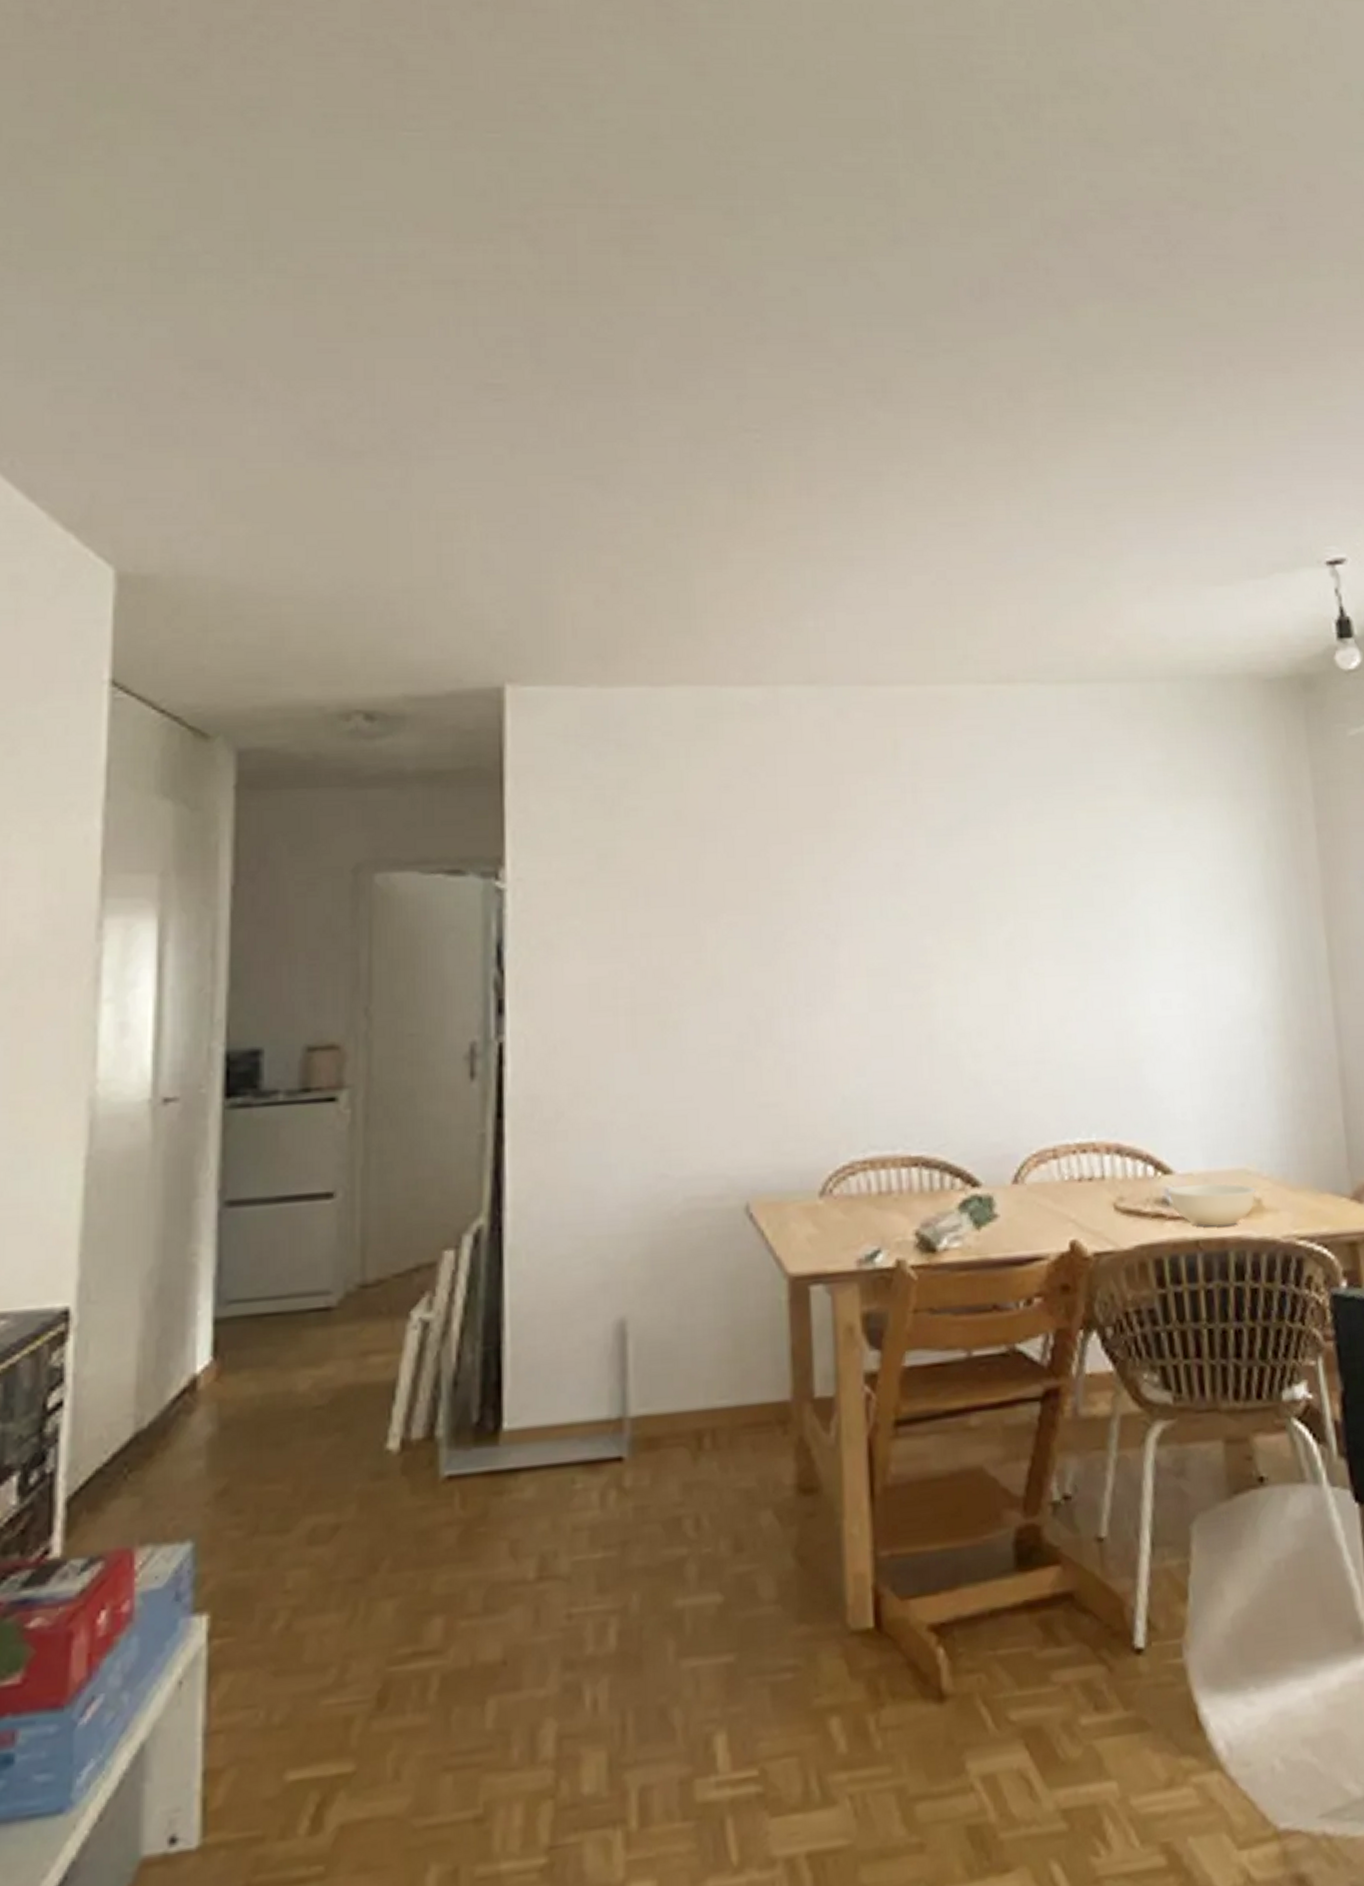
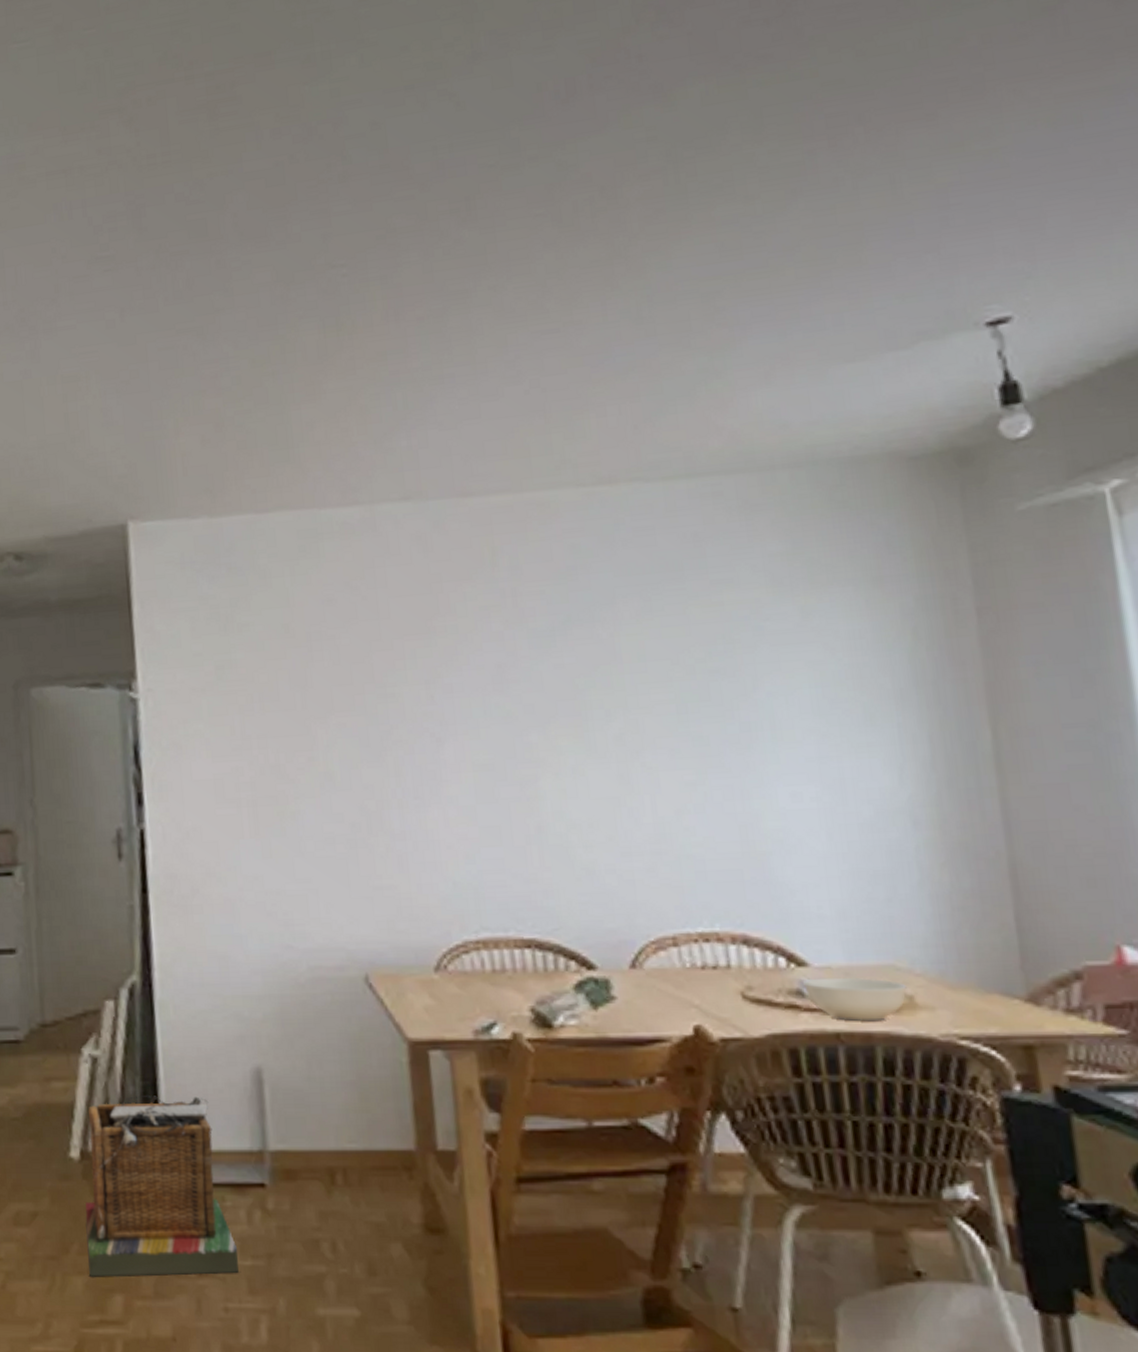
clothes hamper: none [401,1359,588,1599] -> present [85,1096,239,1277]

